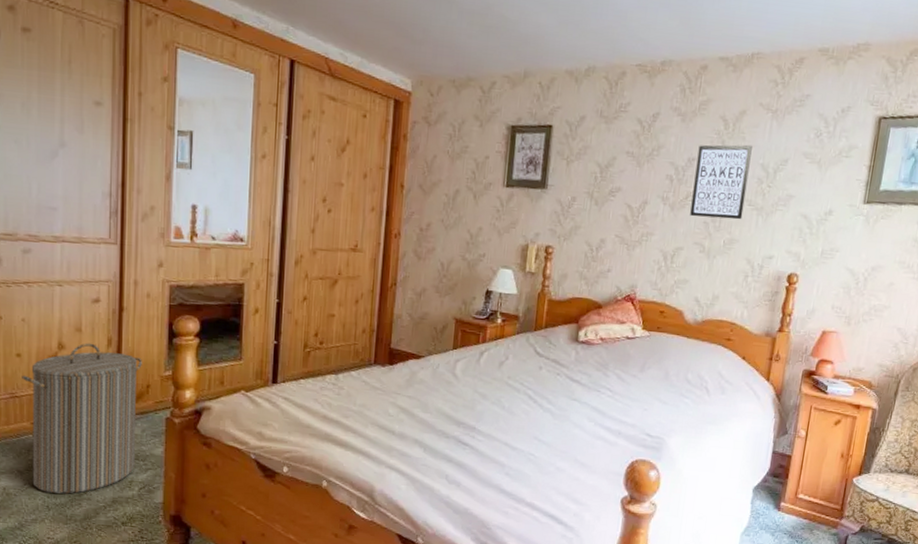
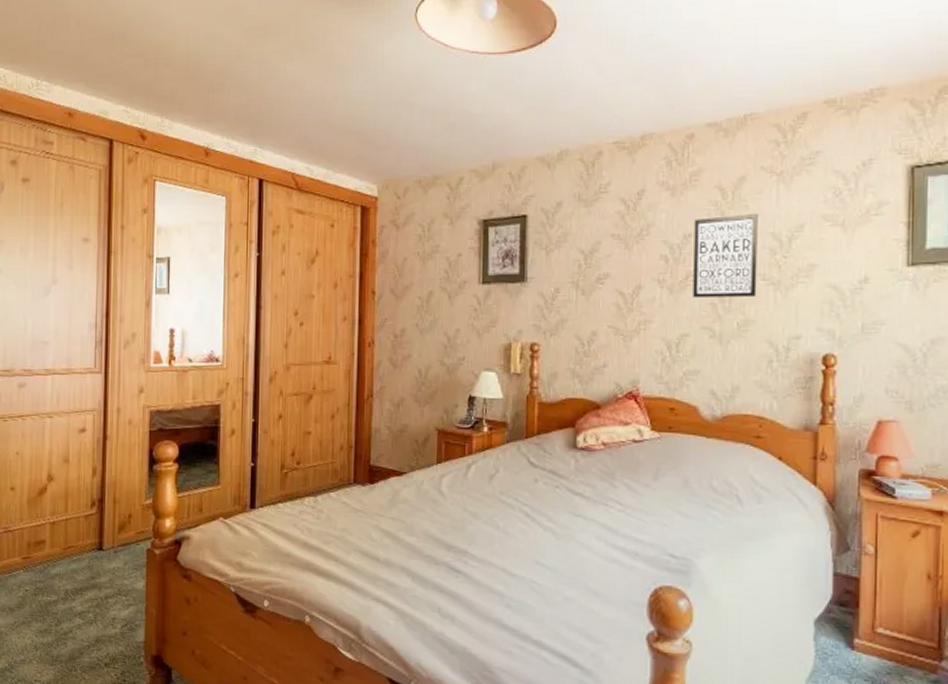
laundry hamper: present [22,343,142,494] -> none [15,473,124,633]

